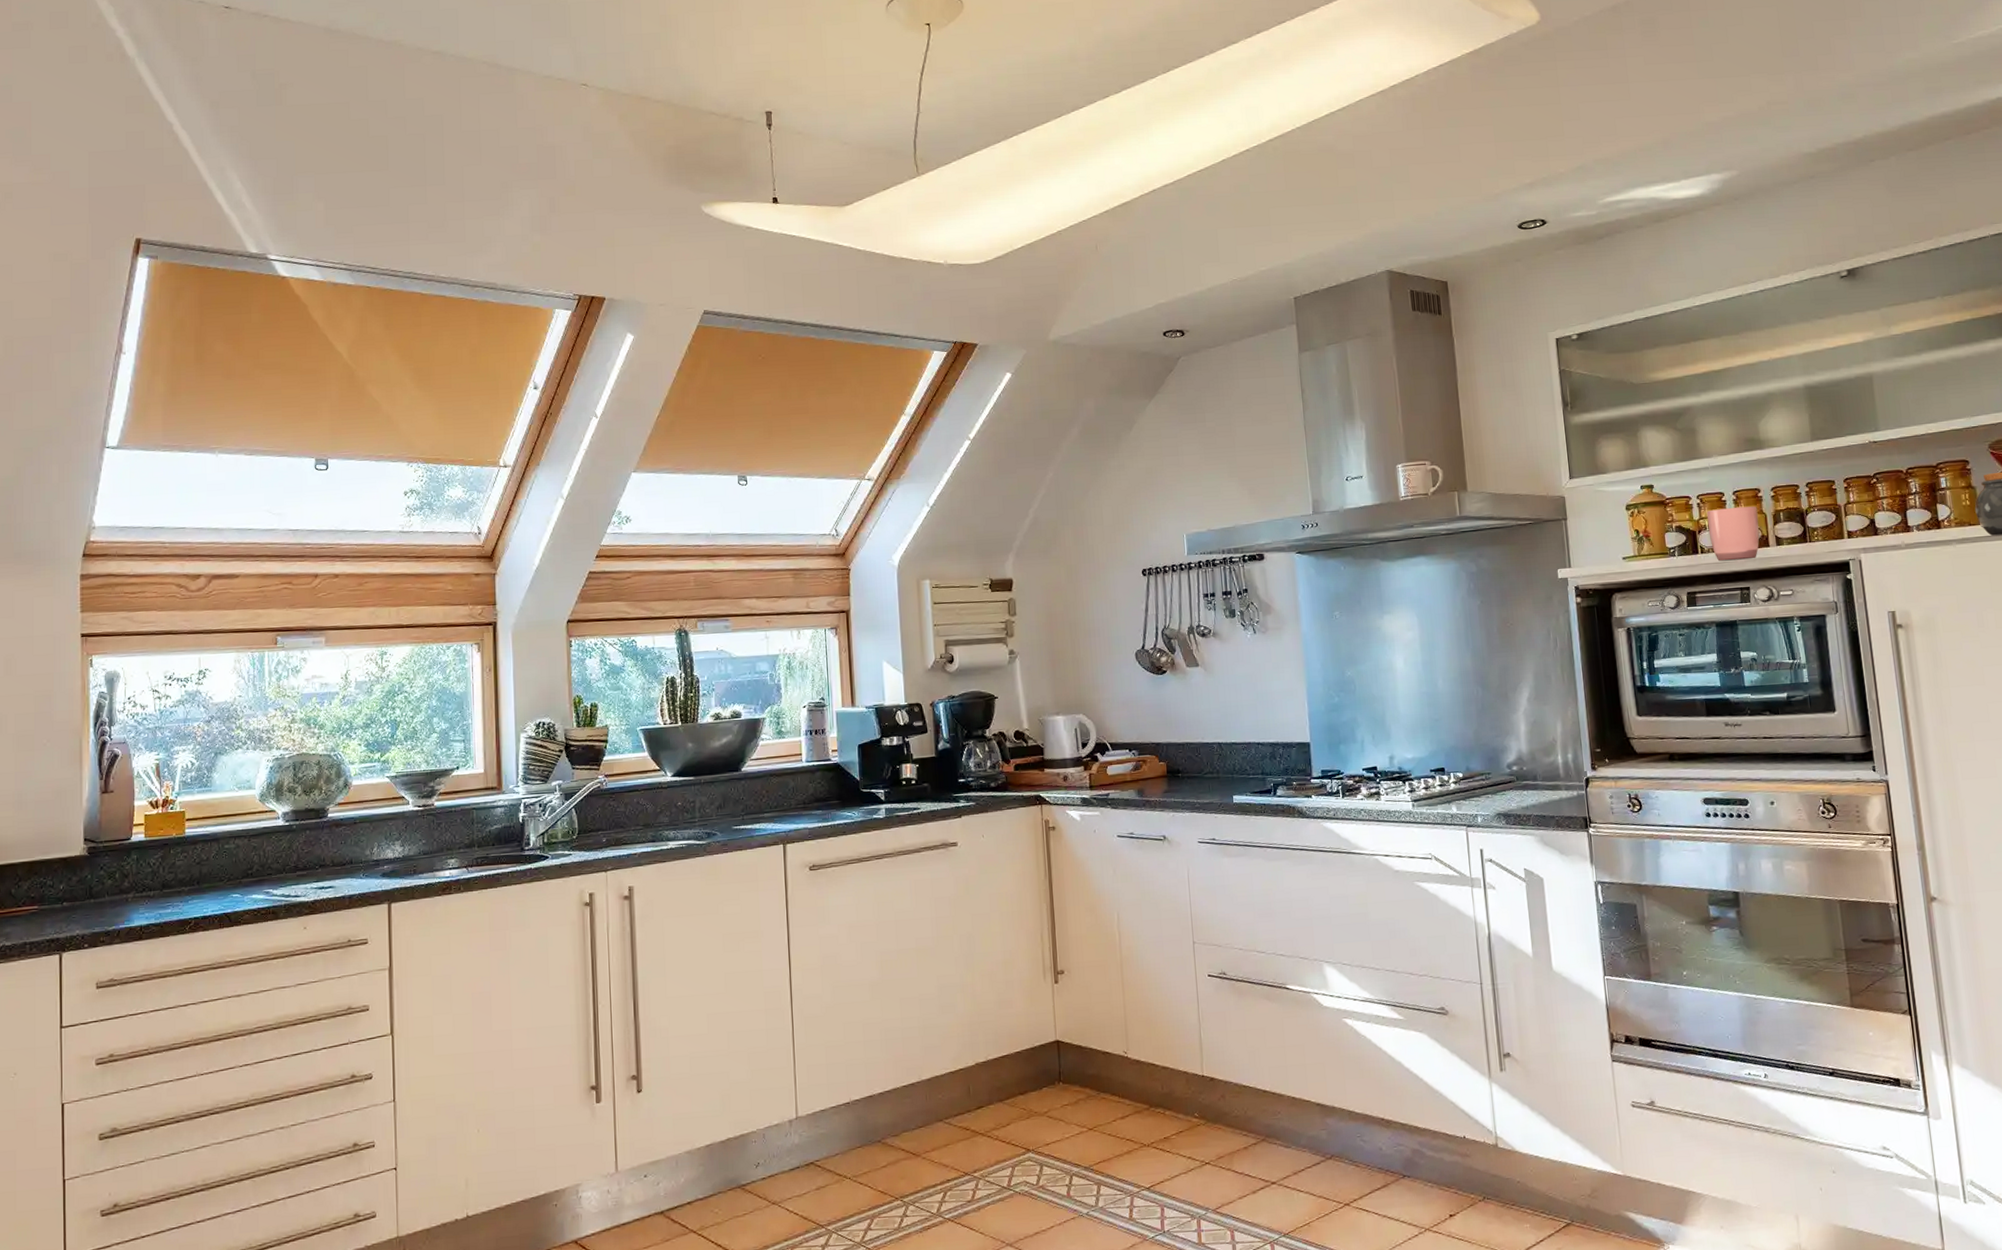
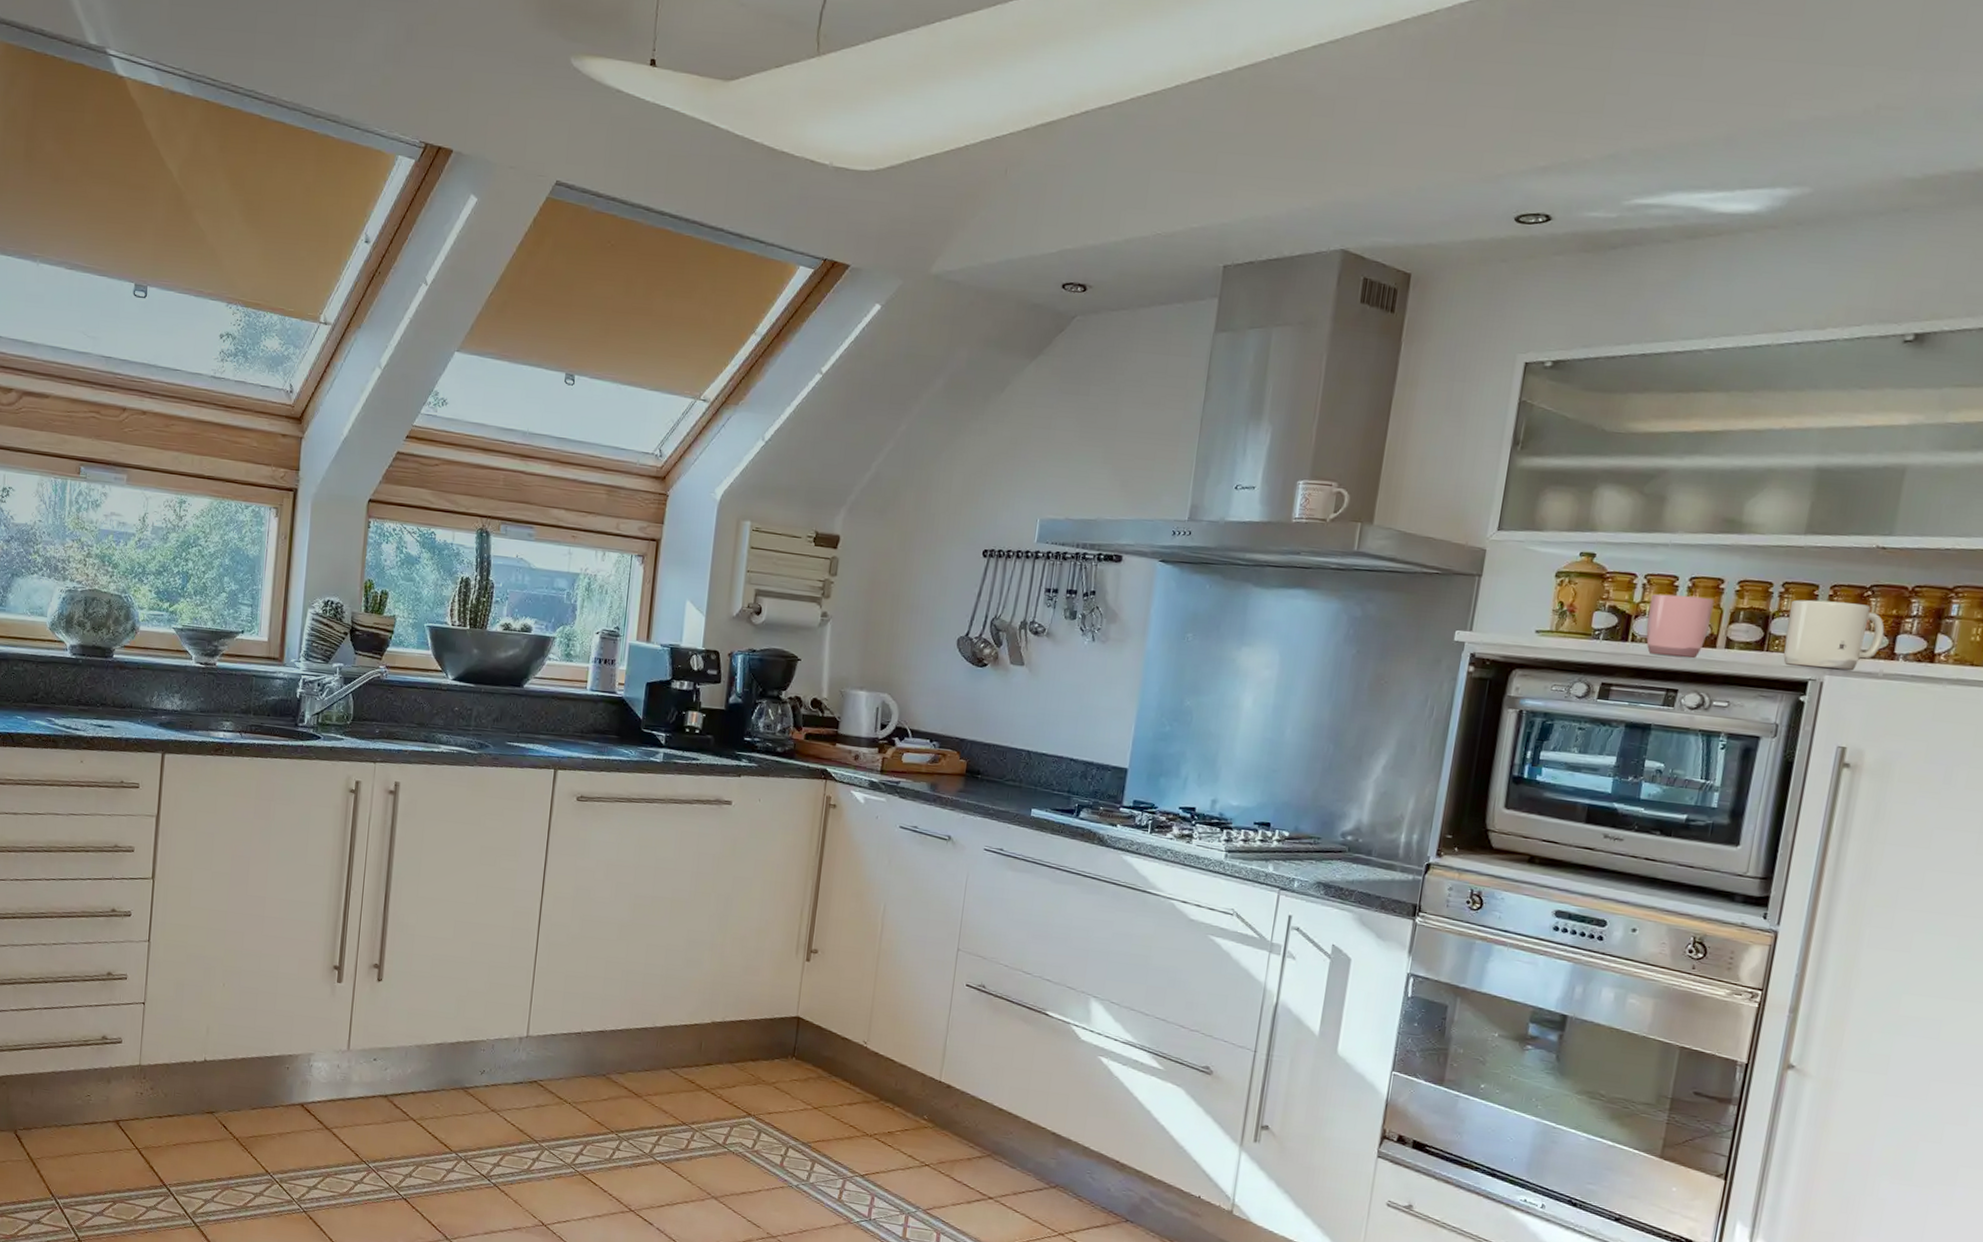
mug: none [1816,490,1897,551] -> present [1783,599,1885,671]

